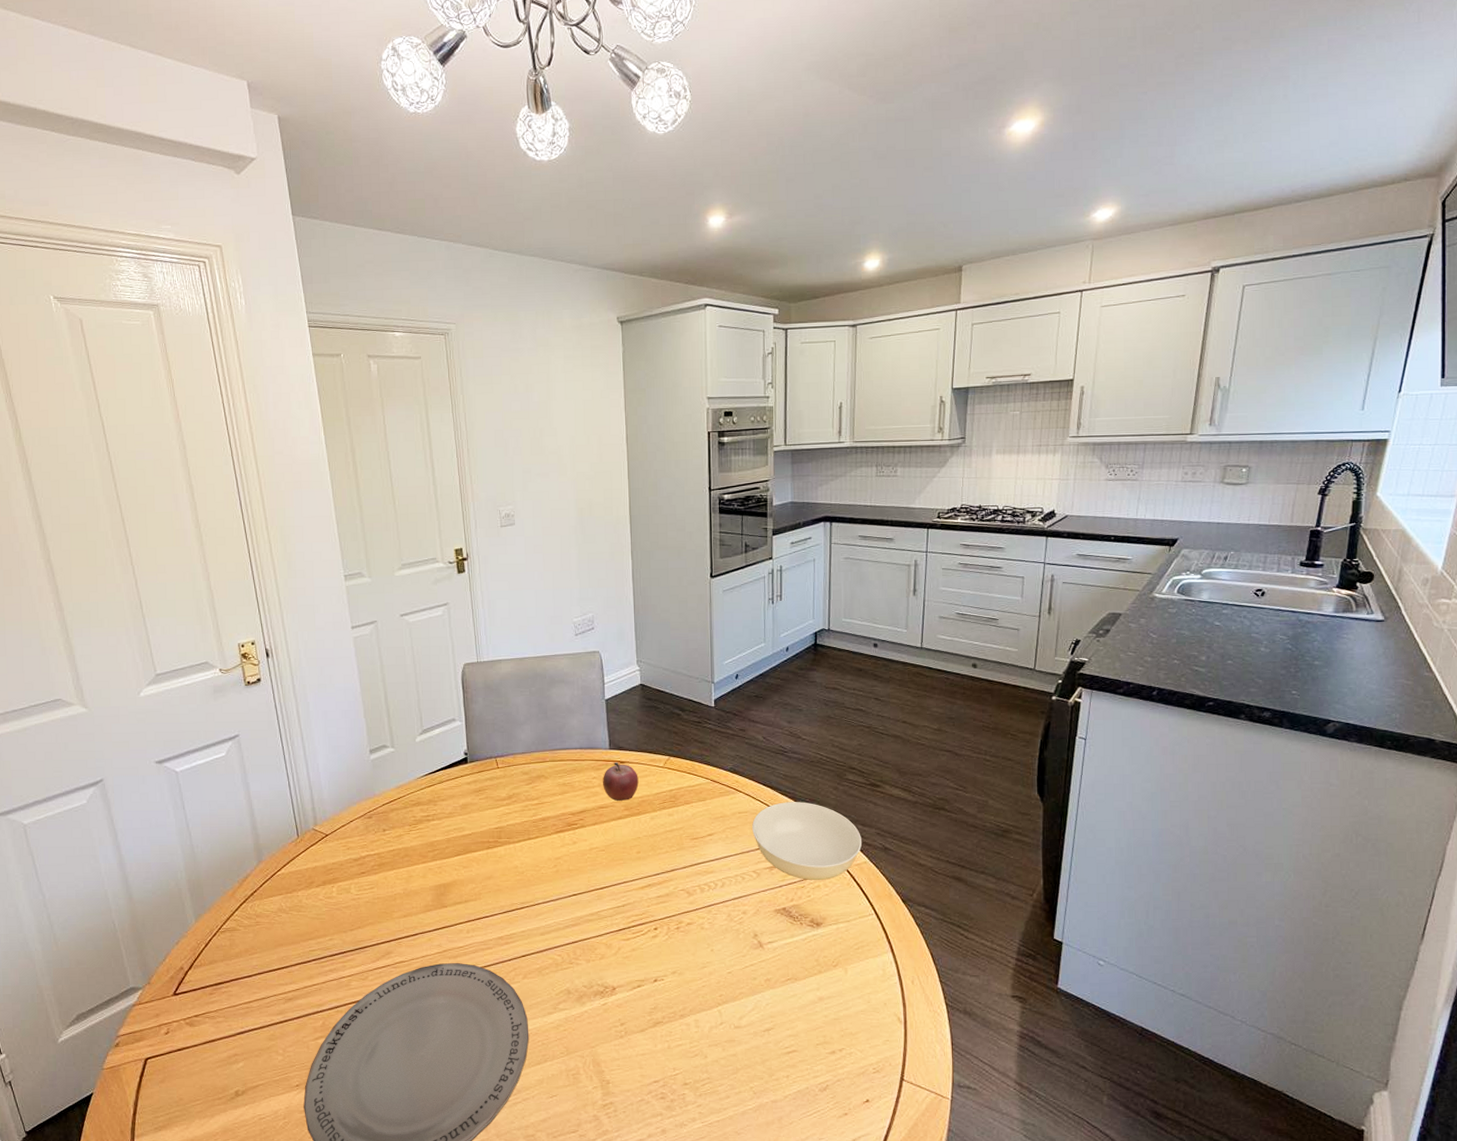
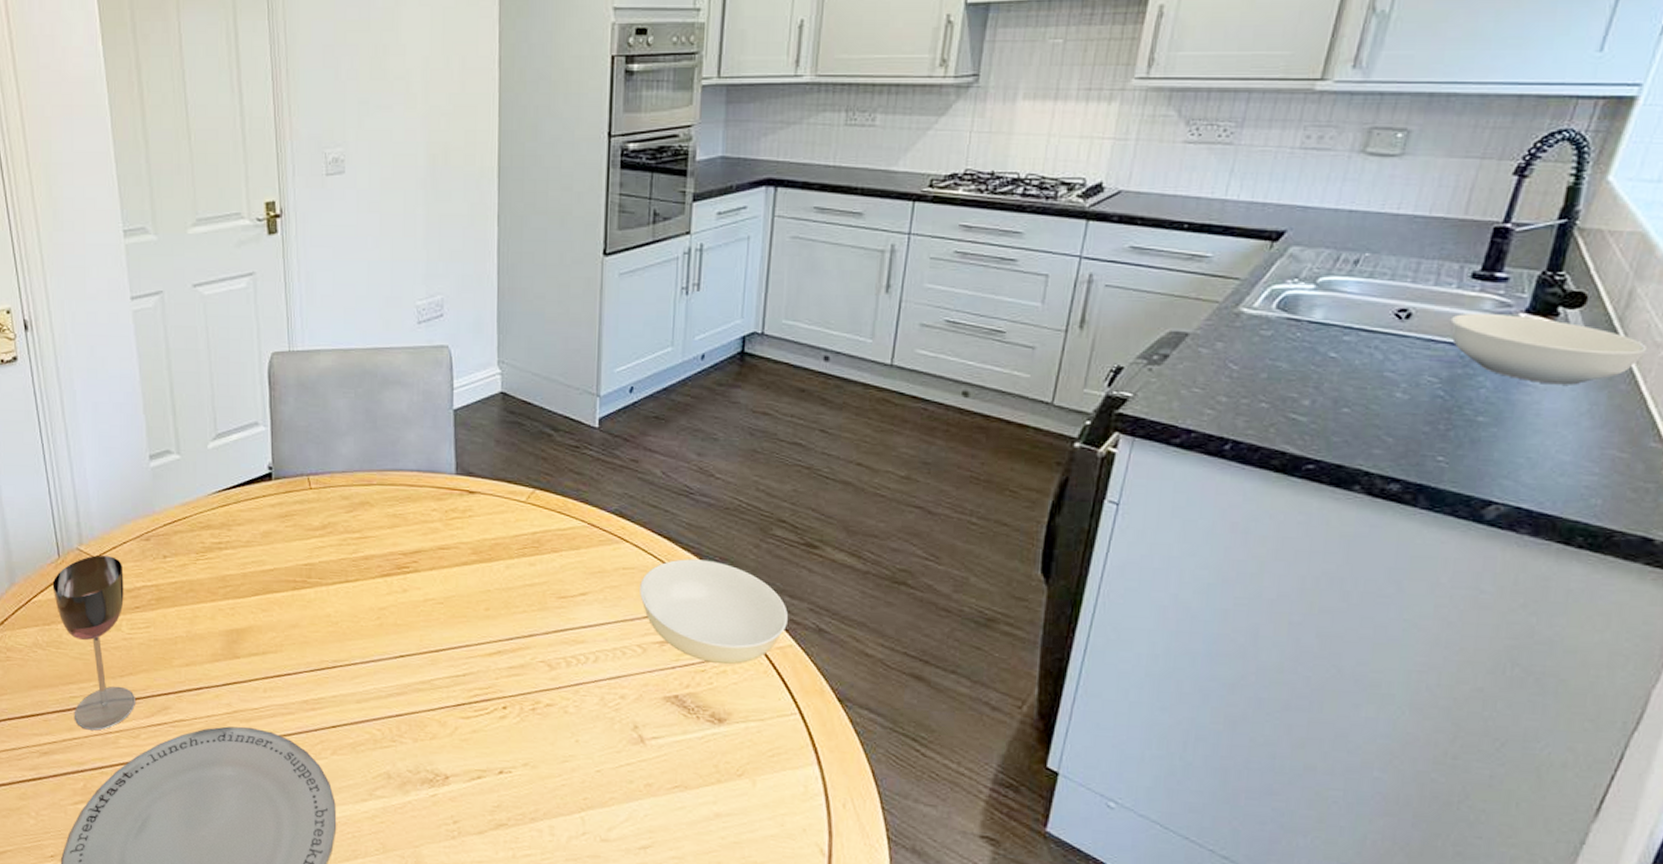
wineglass: none [293,833,364,977] -> present [52,555,135,731]
fruit: present [603,762,639,801] -> none [445,491,492,542]
bowl: none [1290,589,1415,636] -> present [1450,312,1648,385]

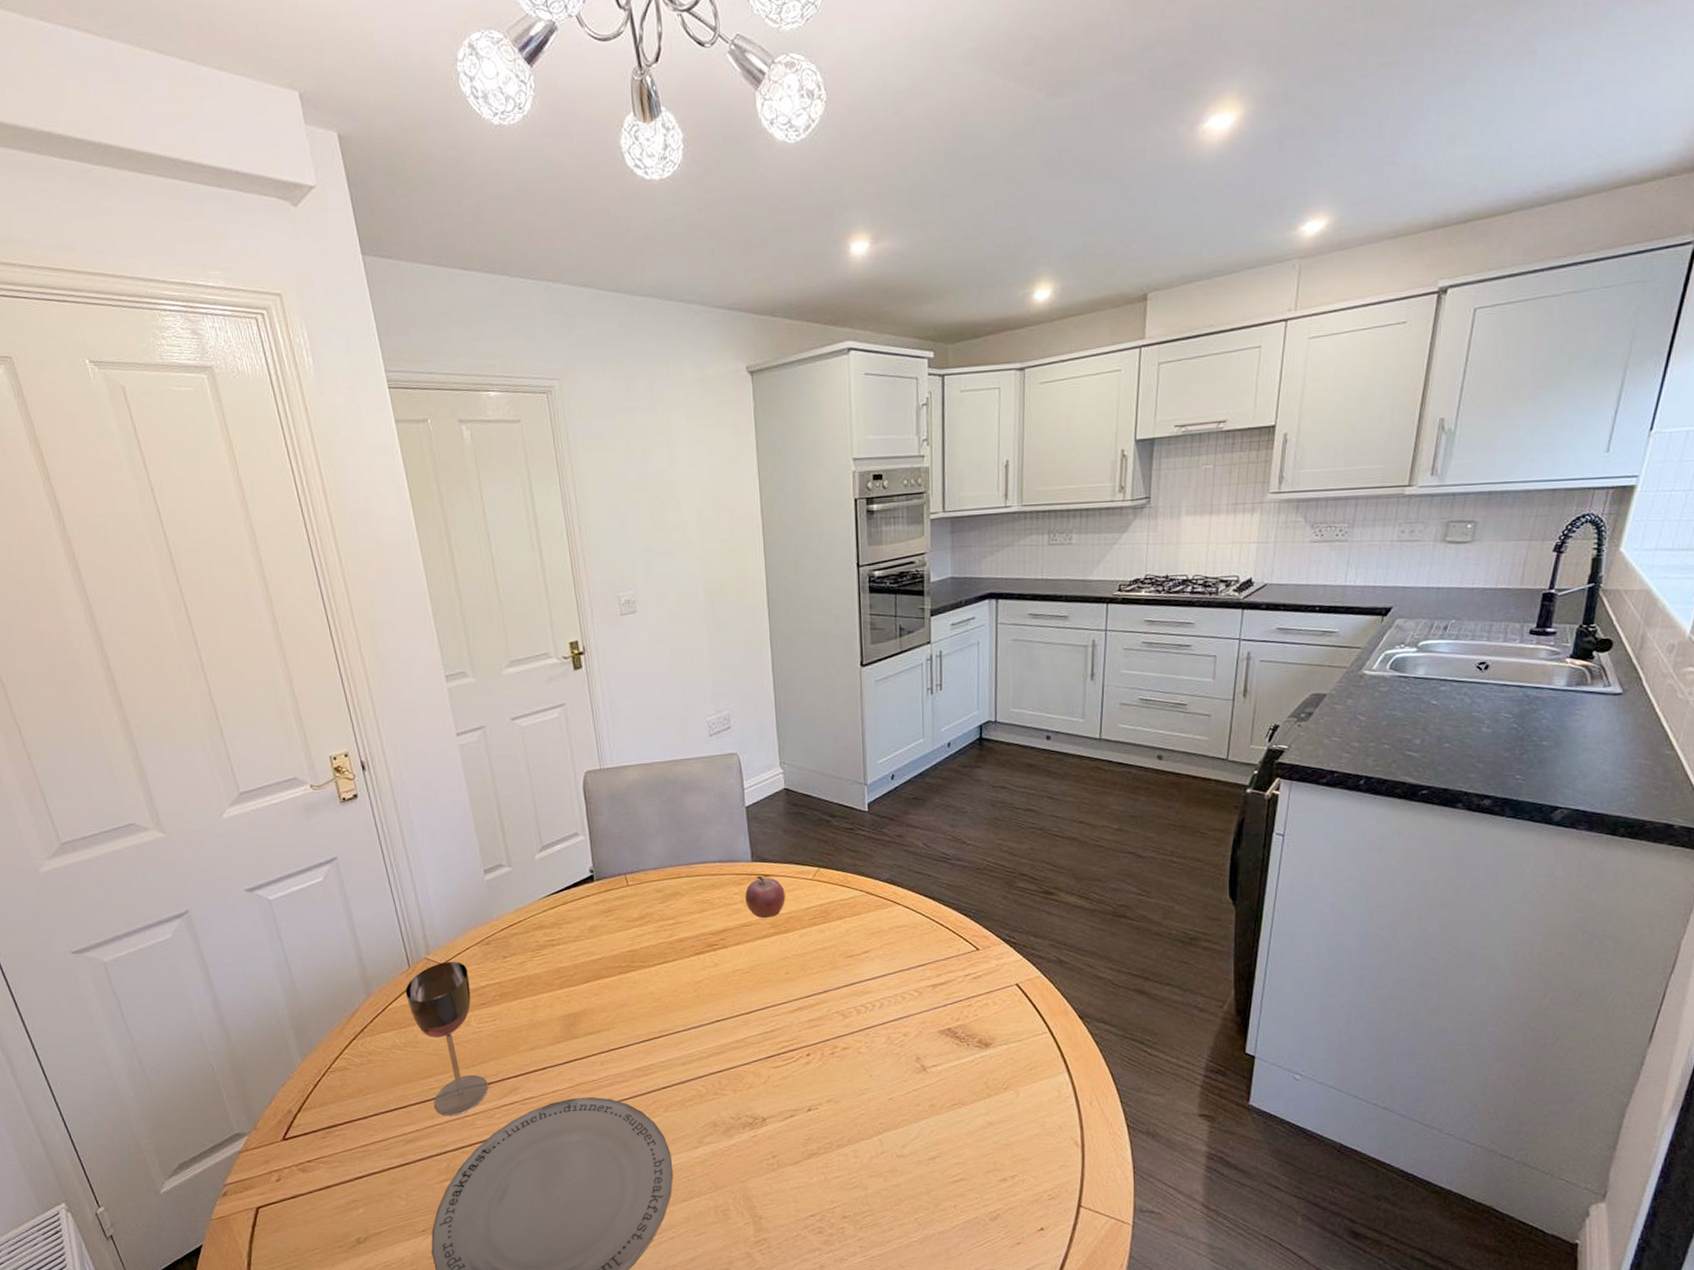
fruit: none [445,491,492,542] -> present [745,875,786,918]
bowl: present [640,559,789,665] -> none [912,913,1035,999]
bowl: present [1450,312,1648,385] -> none [1517,660,1658,712]

